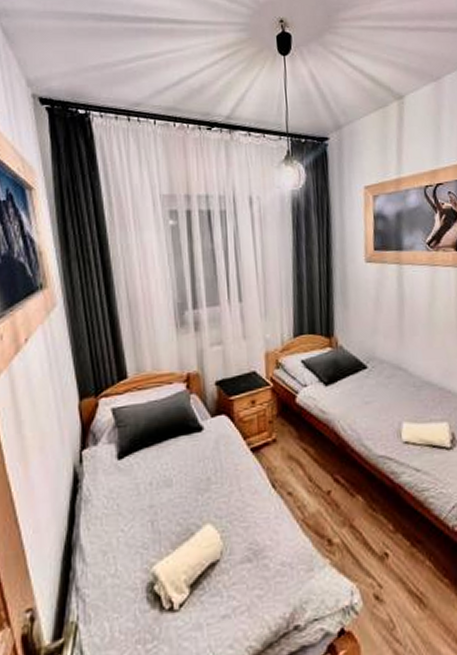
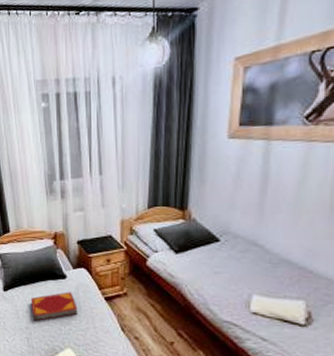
hardback book: none [156,447,219,496] -> present [30,292,78,322]

